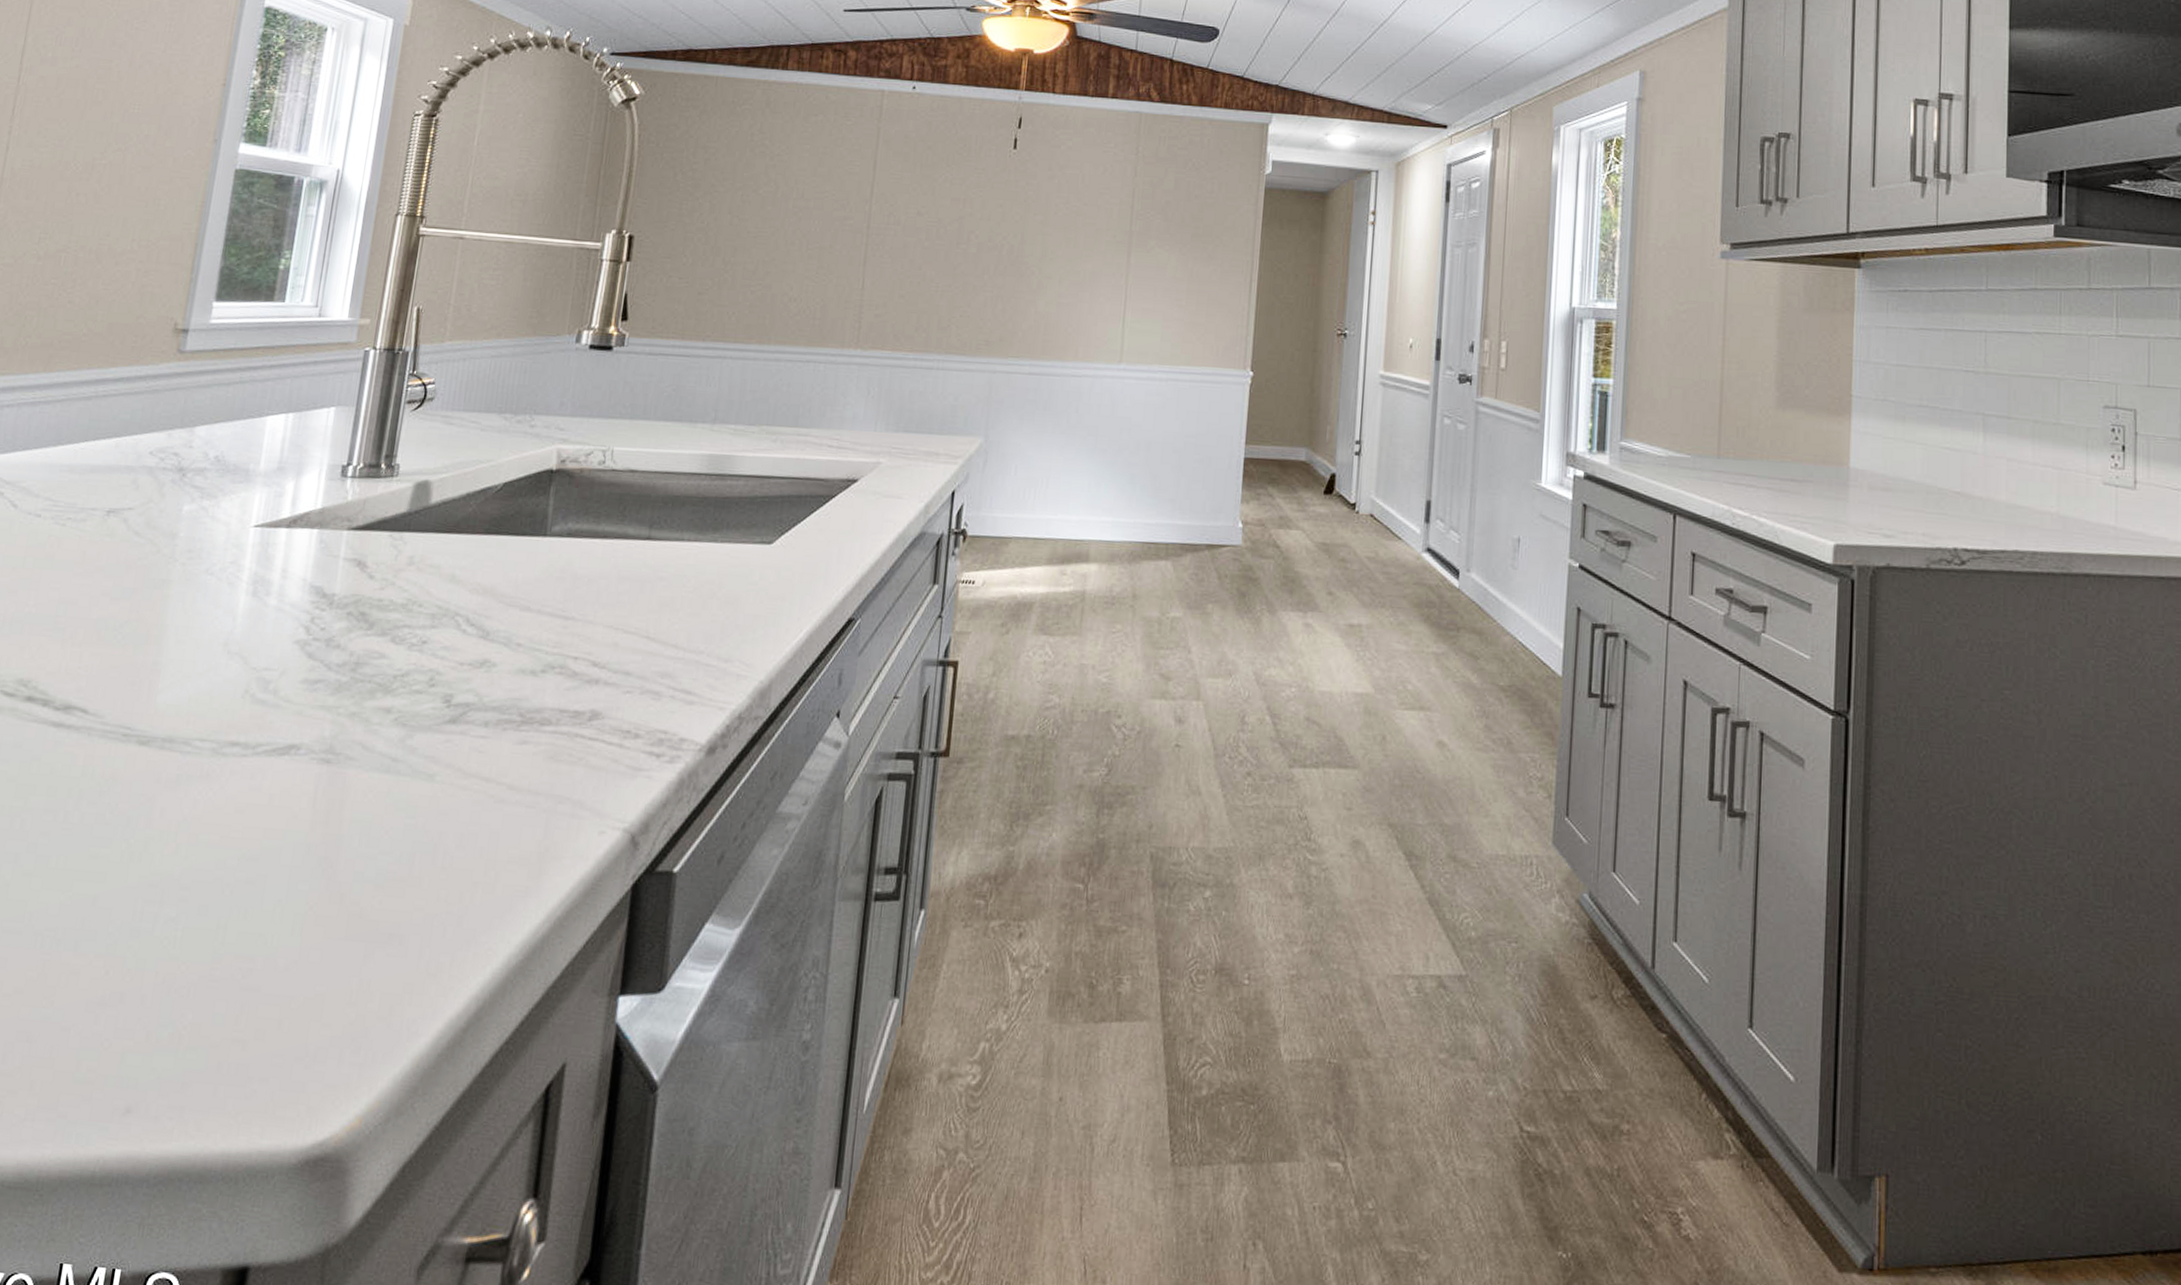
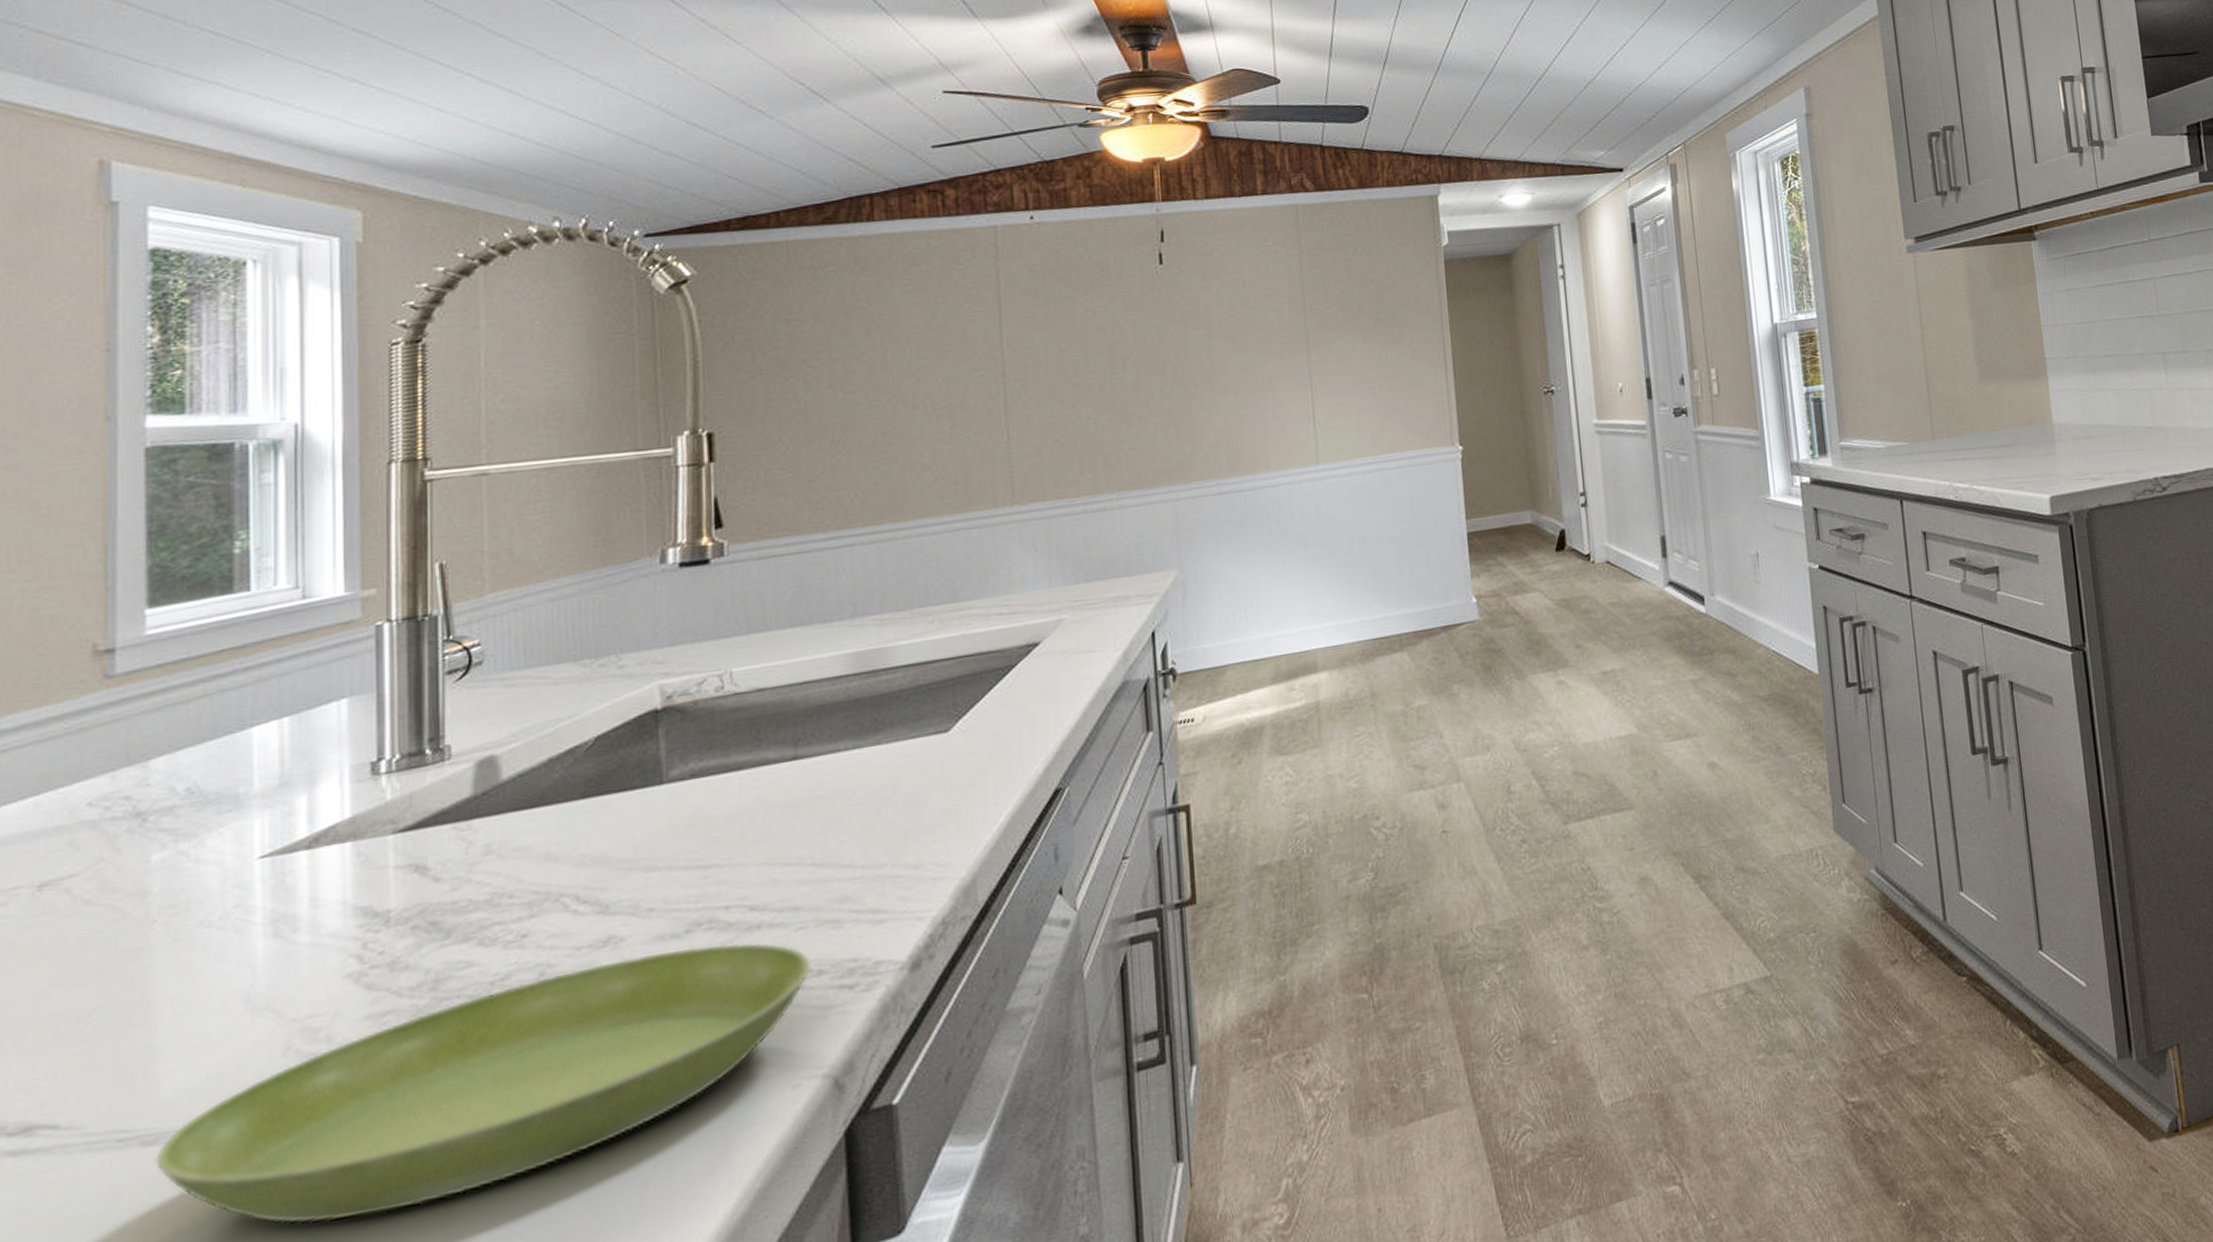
saucer: none [143,682,631,853] -> present [155,942,811,1224]

